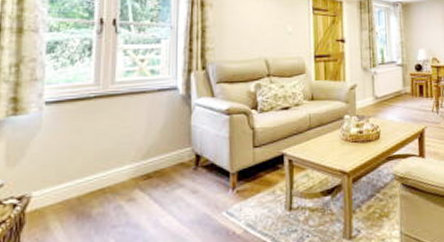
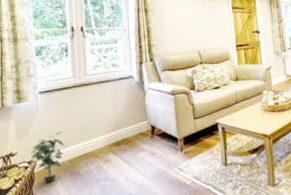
potted plant: none [21,157,74,229] -> present [30,131,65,184]

